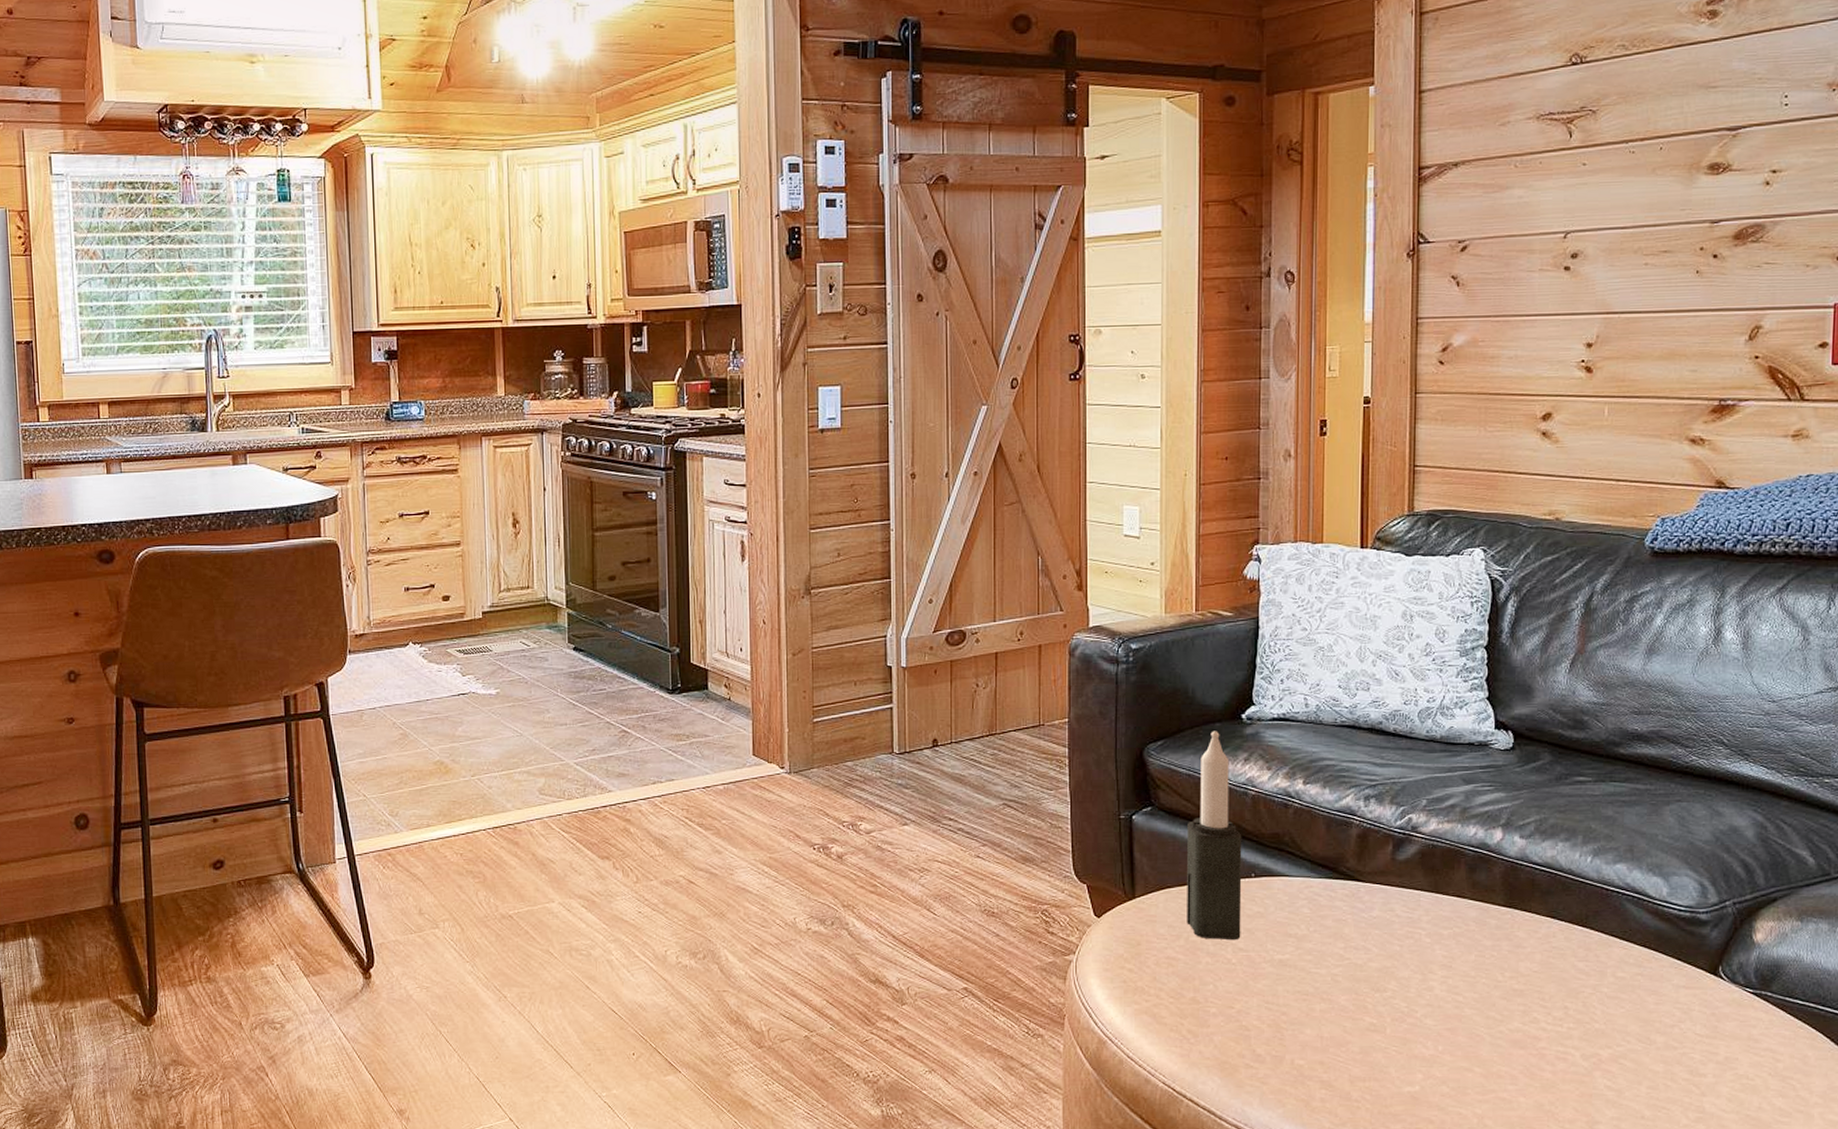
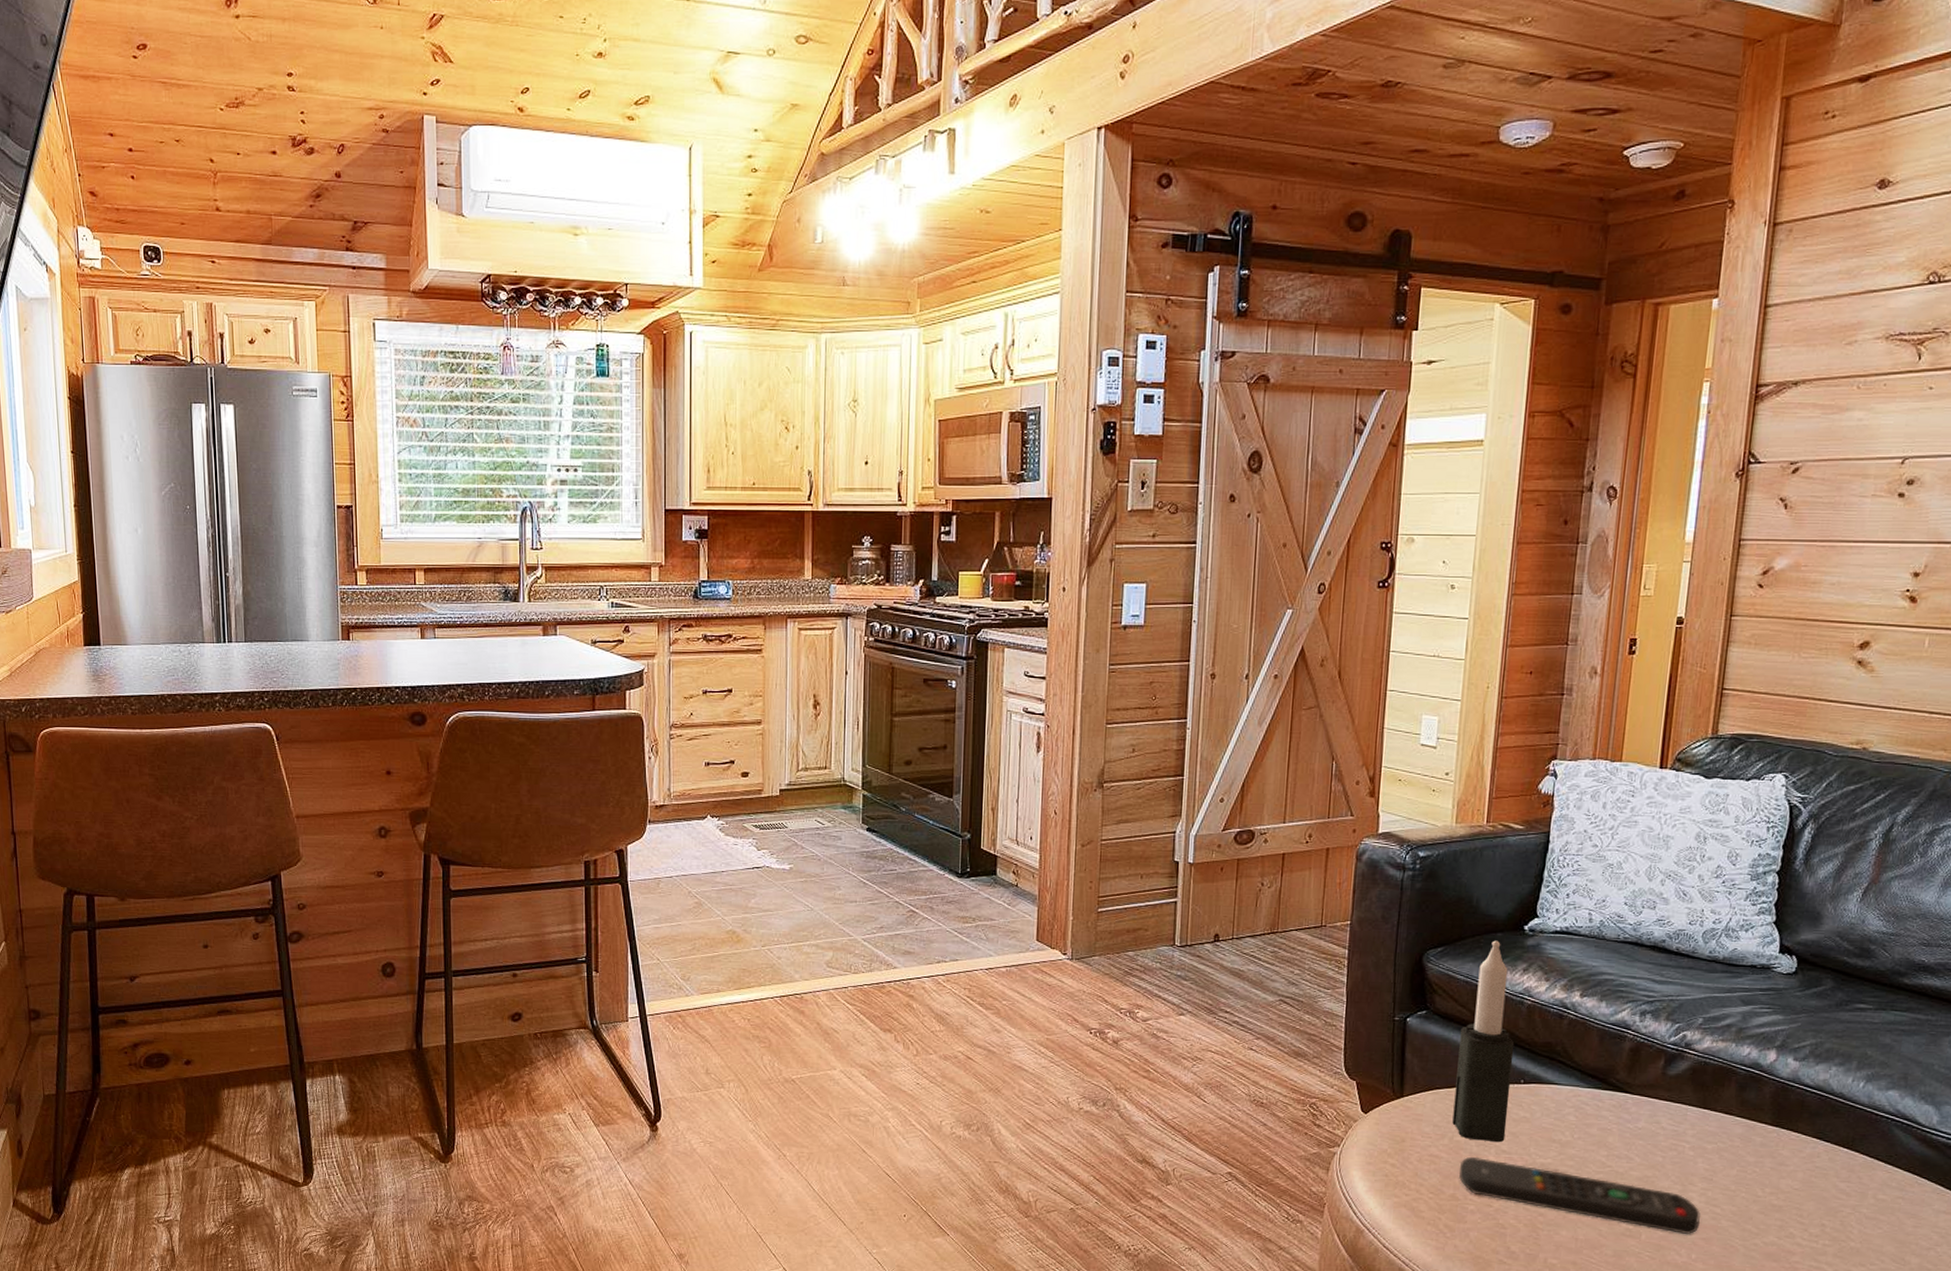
remote control: none [1197,956,1443,1025] -> present [1458,1156,1700,1234]

